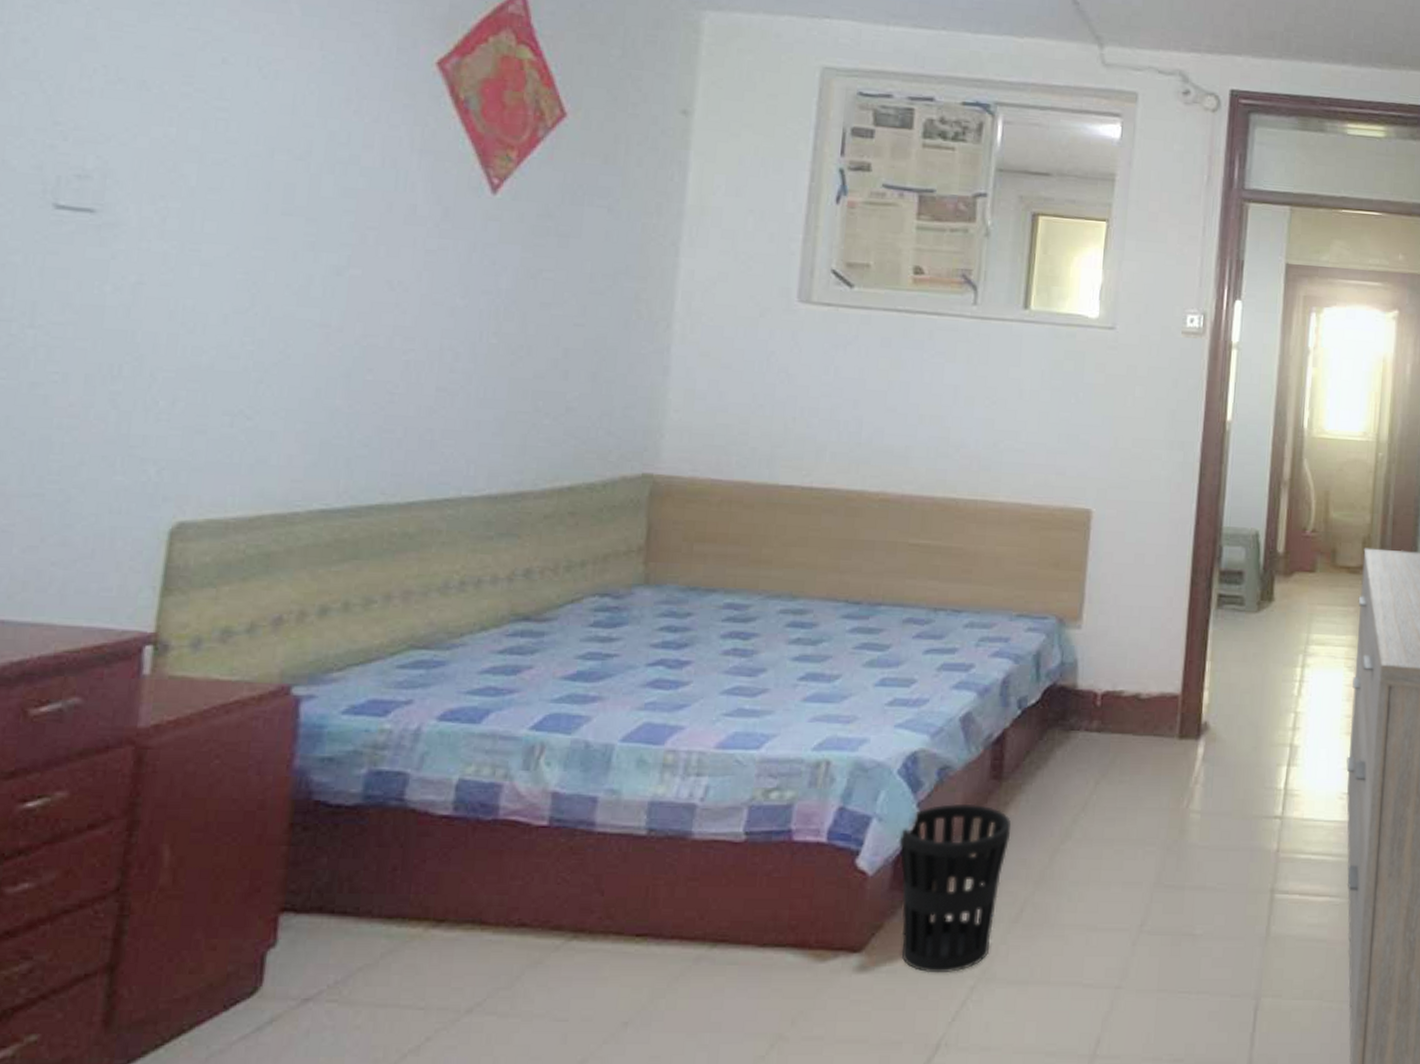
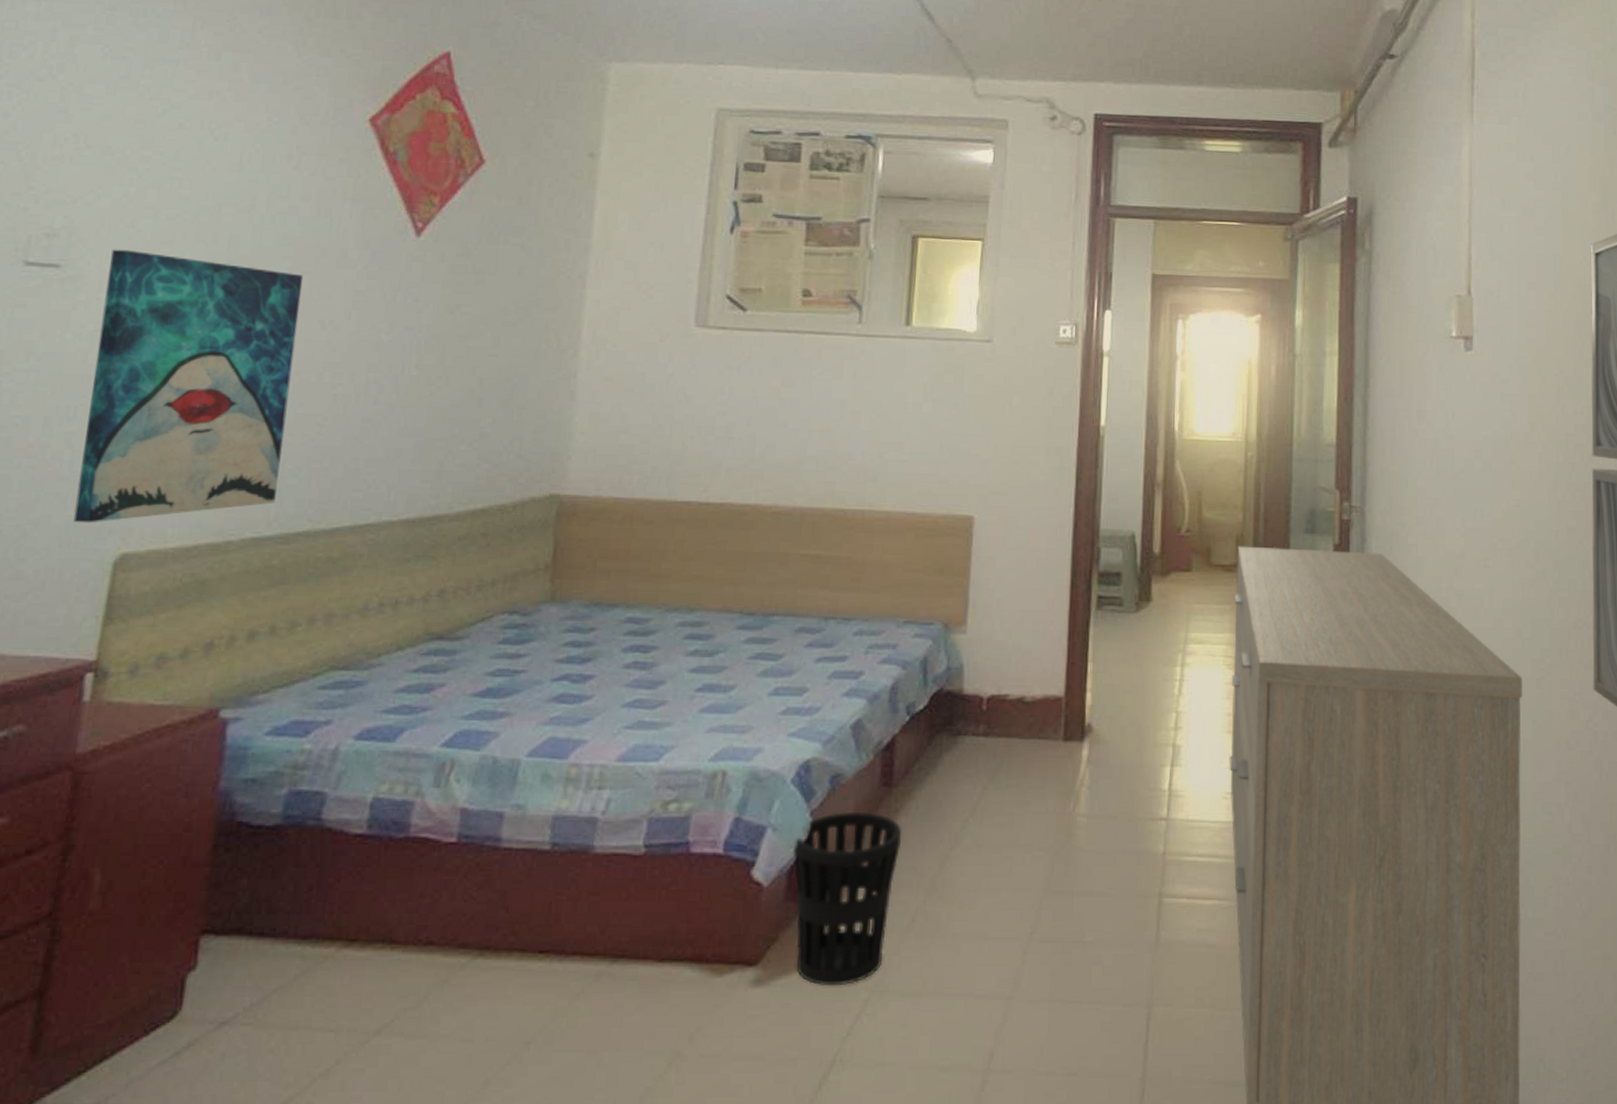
wall art: none [123,194,368,489] -> present [73,249,304,523]

